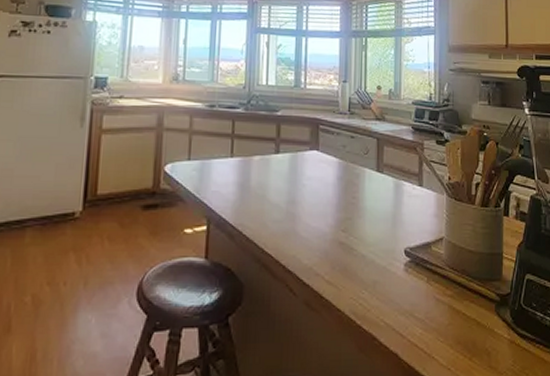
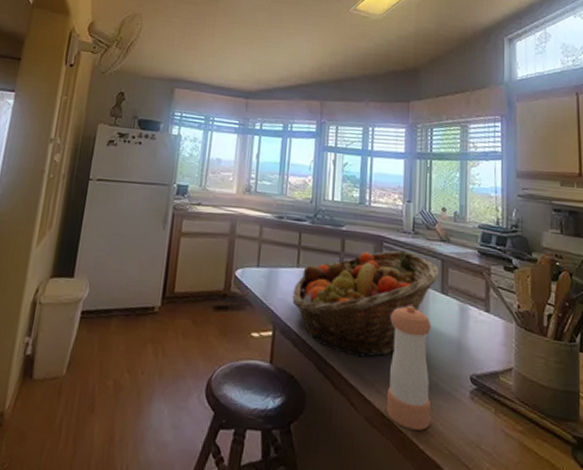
fruit basket: none [226,132,375,244] -> present [292,250,439,358]
pepper shaker: none [325,186,368,307] -> present [387,305,431,431]

